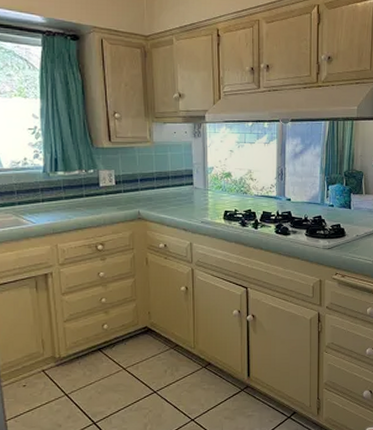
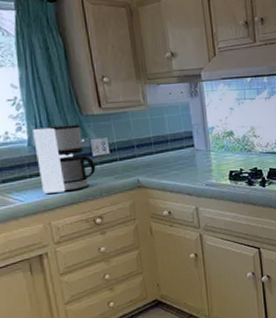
coffee maker: none [48,155,102,218] -> present [33,124,96,194]

